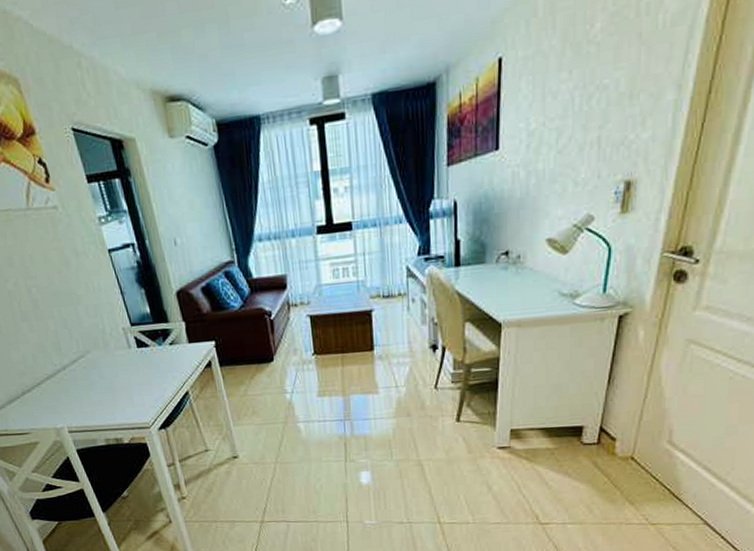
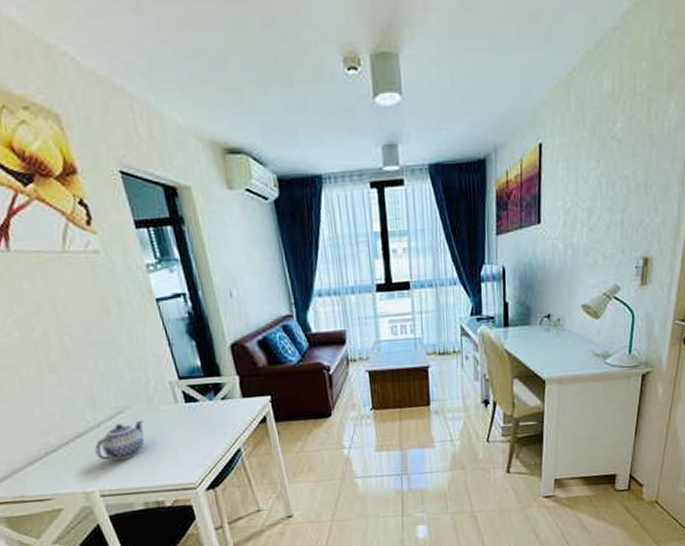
teapot: none [62,363,104,401] -> present [95,420,145,461]

